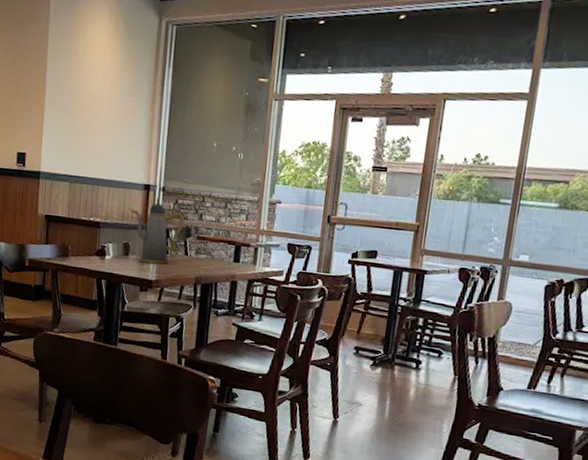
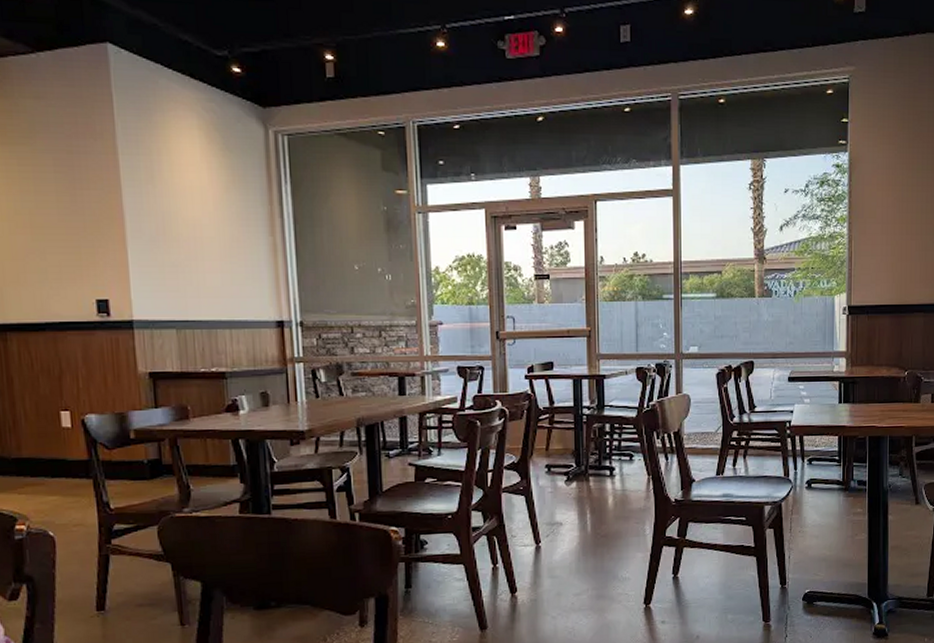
coffee pot: present [129,196,185,265] -> none [261,333,333,412]

